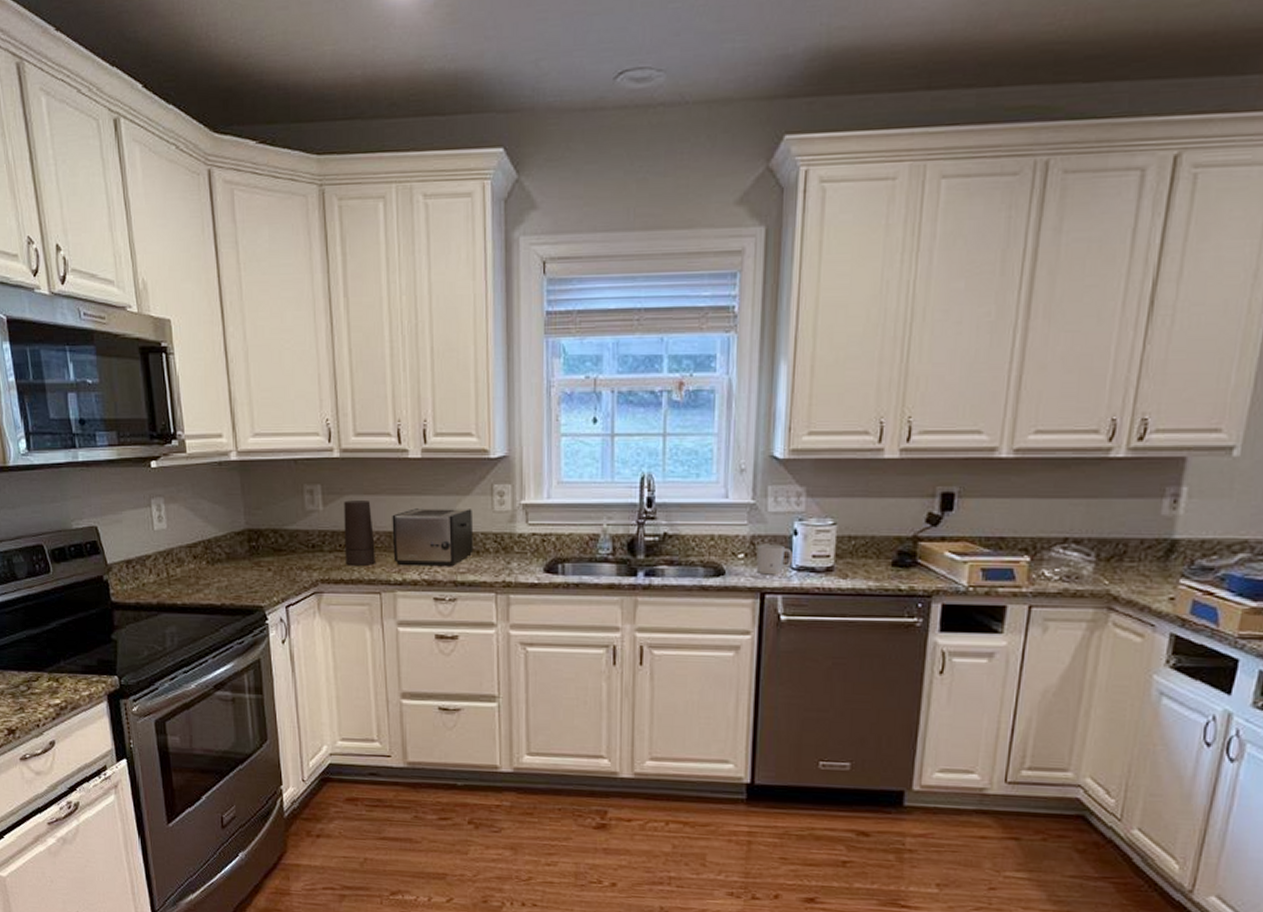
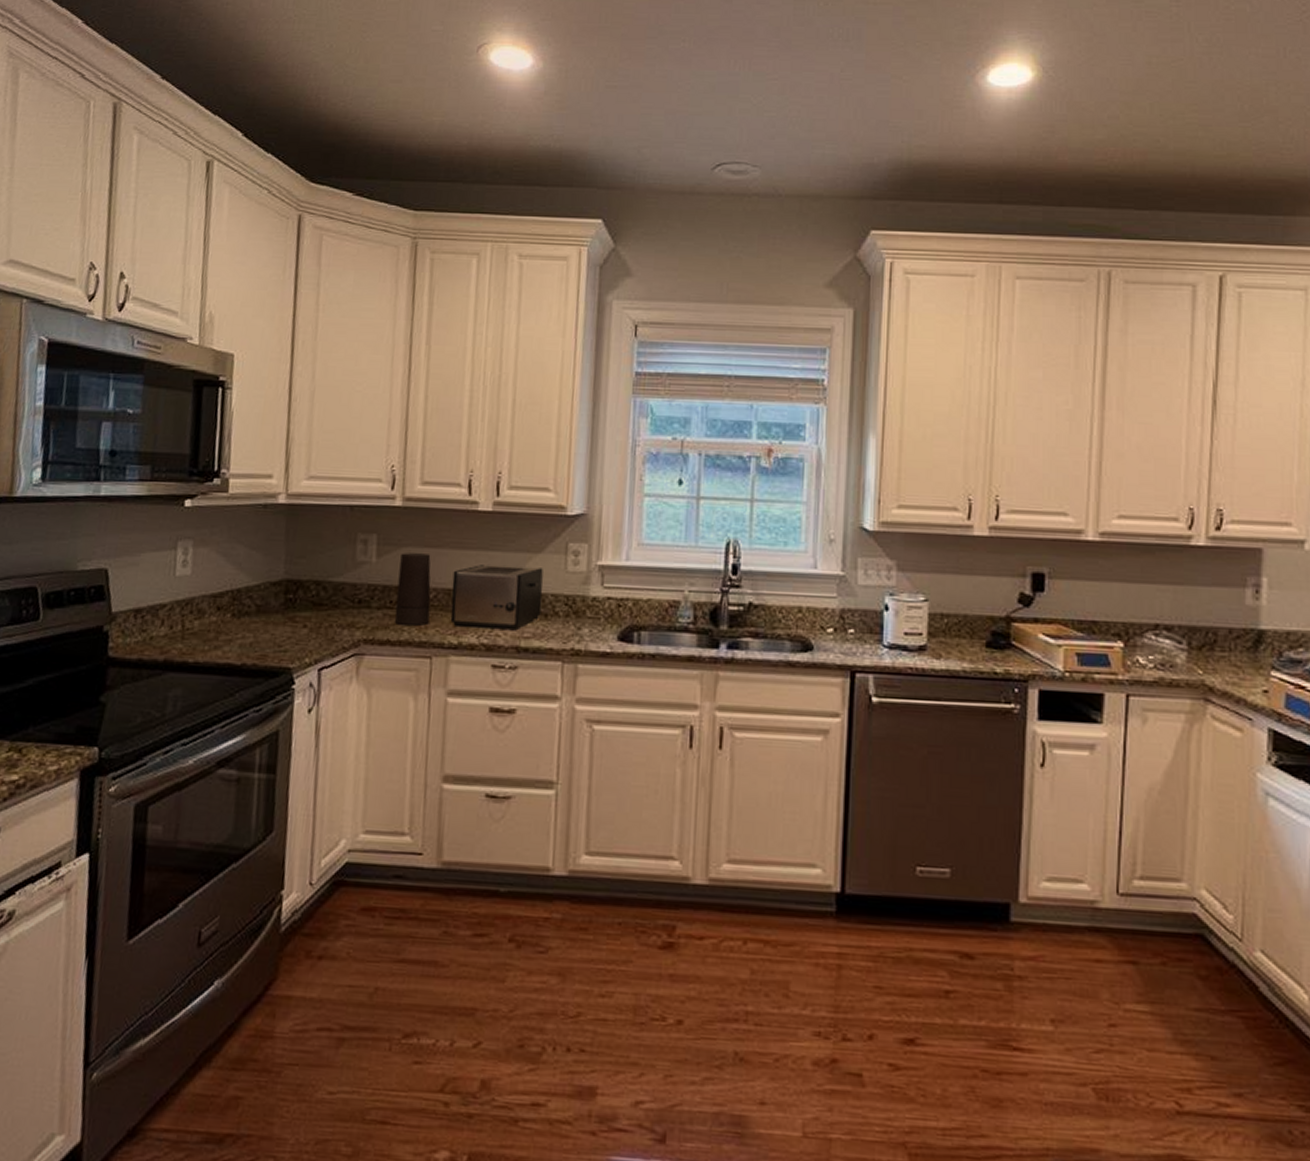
mug: present [756,543,794,575] -> none [846,618,885,653]

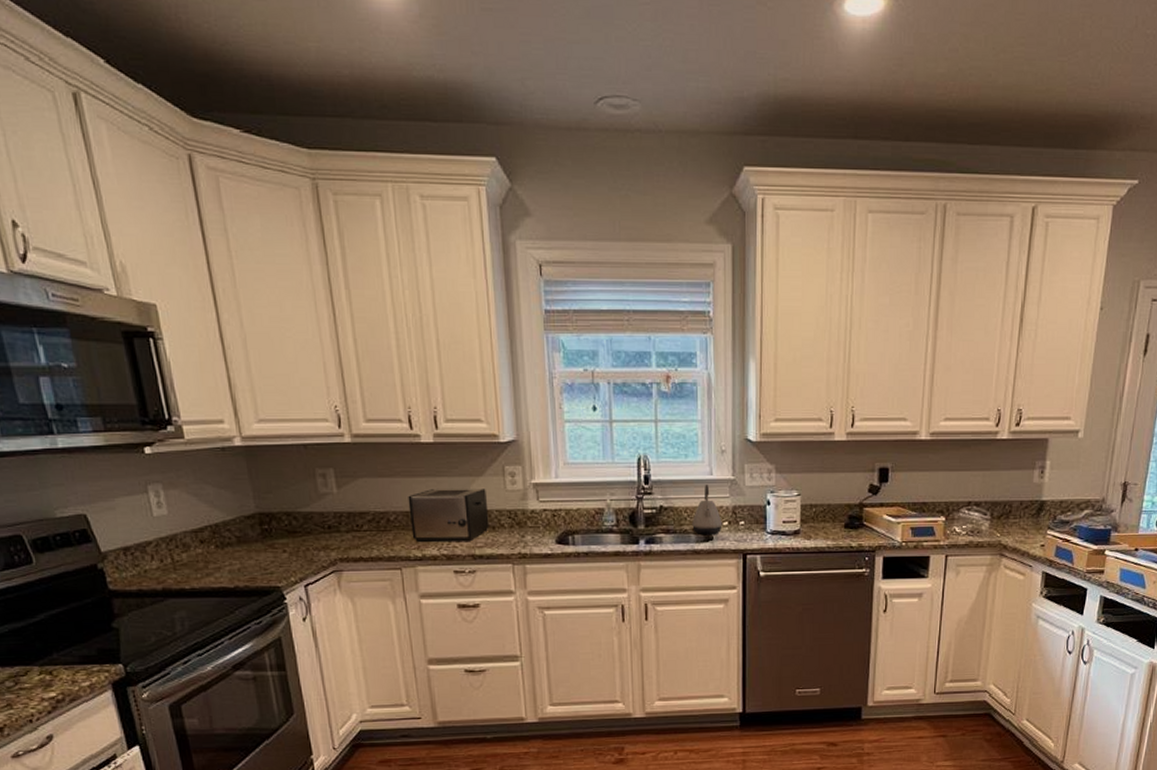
canister: present [395,553,431,627] -> none [359,483,394,545]
kettle: none [787,579,826,643] -> present [692,483,722,534]

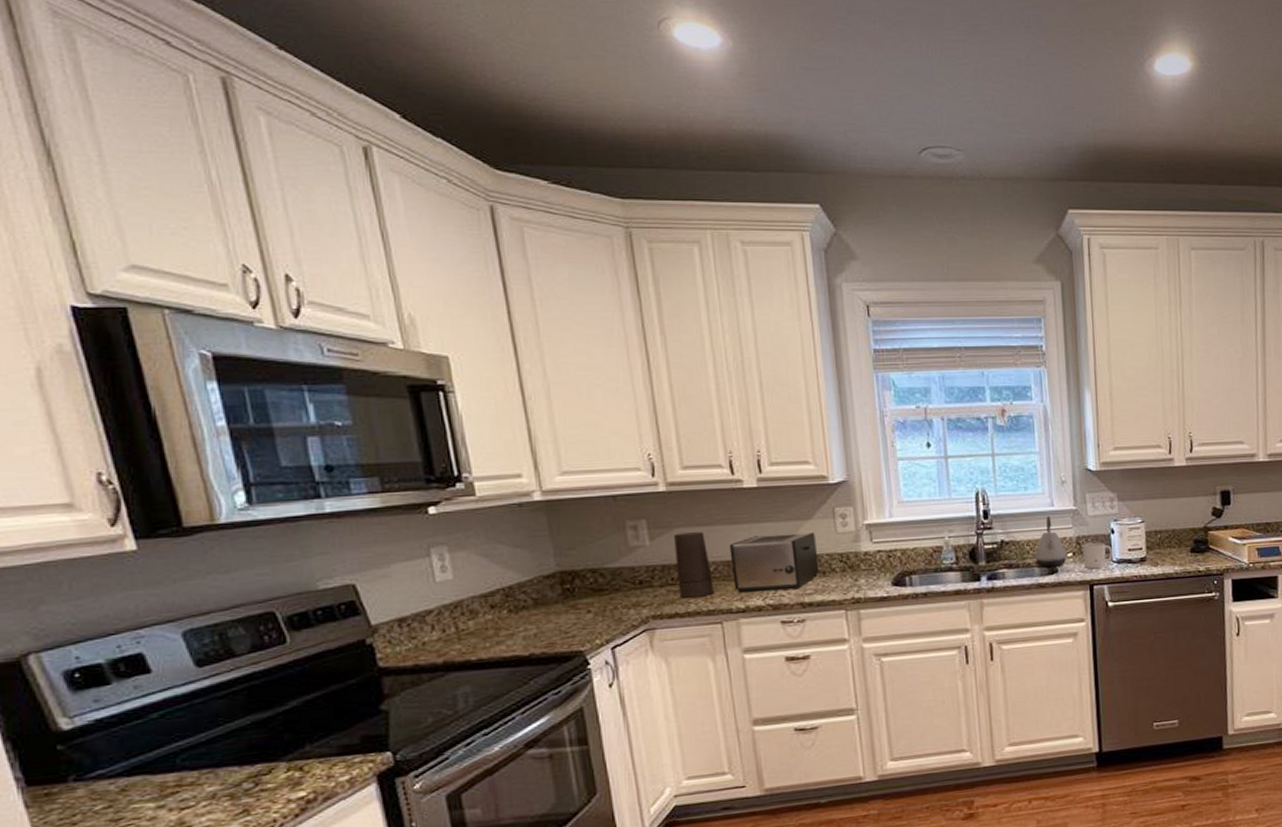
canister: none [359,483,394,545] -> present [674,532,714,599]
mug: none [738,512,768,539] -> present [1082,542,1114,569]

